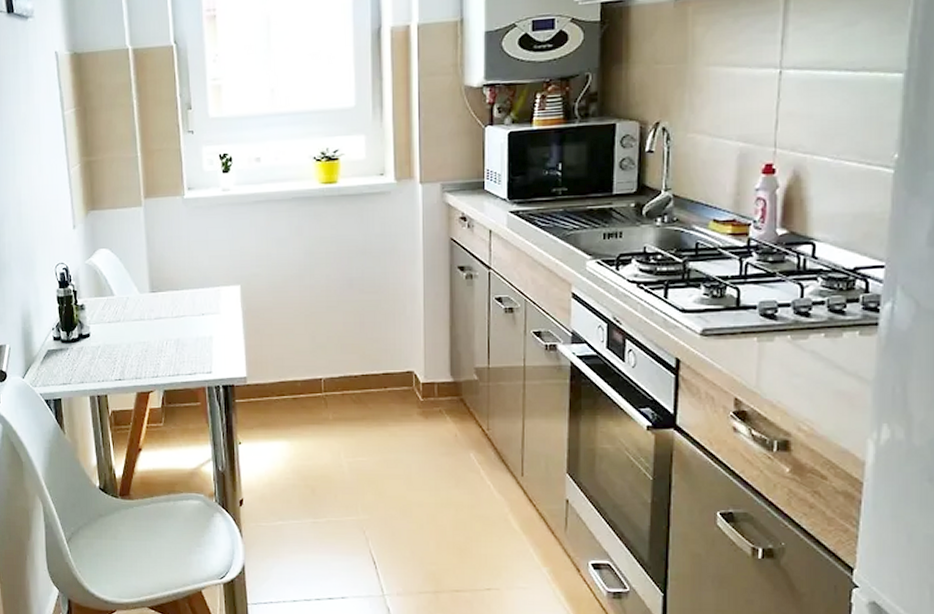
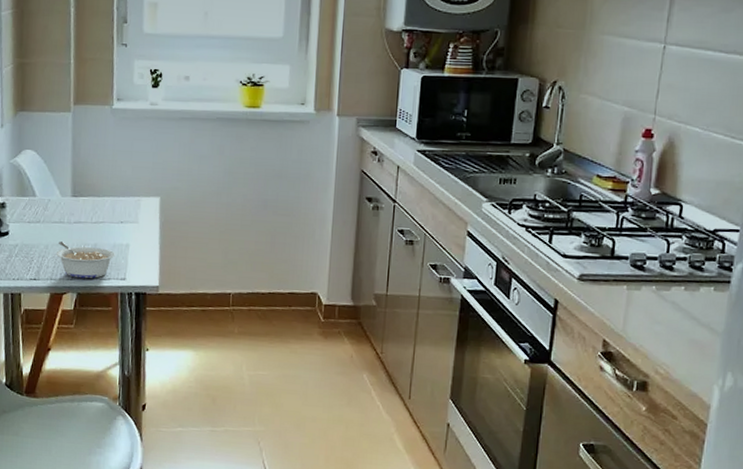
legume: none [139,339,199,375] -> present [56,241,115,279]

